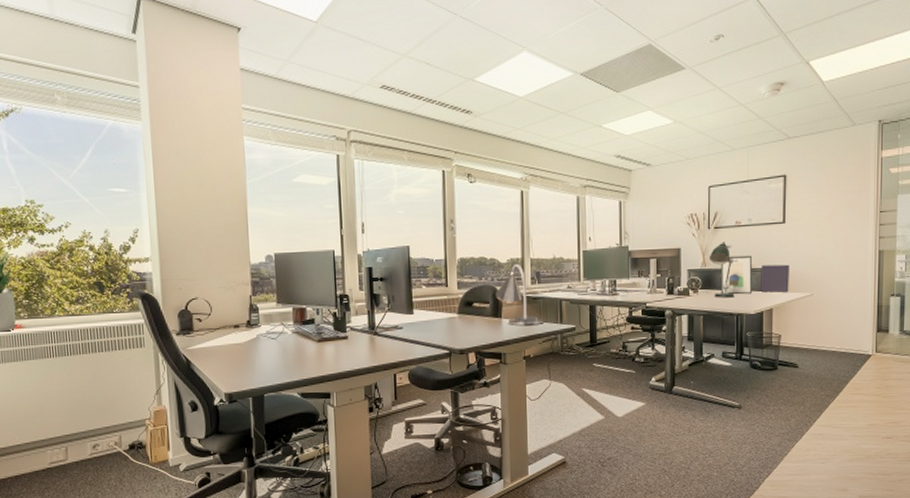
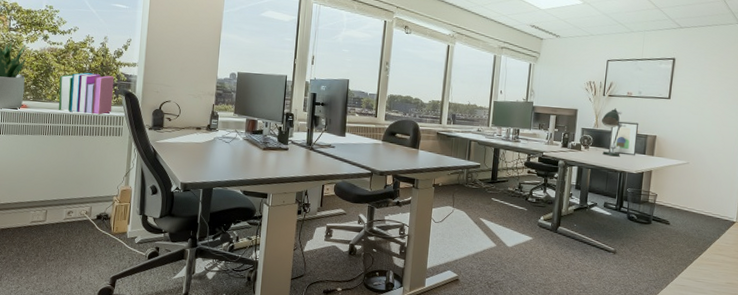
books: none [57,276,128,326] -> present [58,72,114,115]
table lamp: present [496,263,544,326] -> none [416,105,454,159]
binder: present [761,264,789,293] -> none [643,132,670,159]

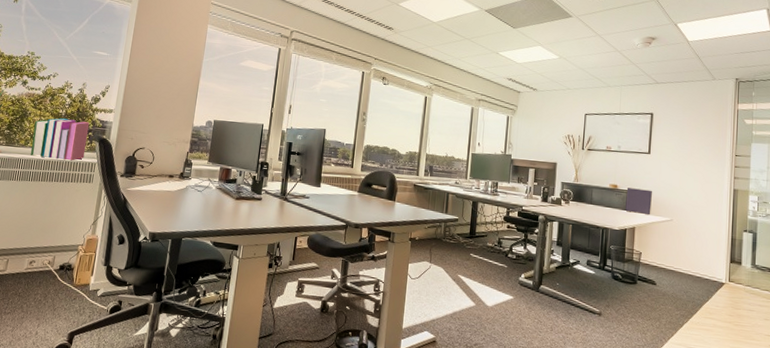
desk lamp: present [601,108,627,157] -> none [581,162,607,213]
picture frame: present [608,121,639,156] -> none [589,175,620,212]
binder: none [643,132,670,159] -> present [625,188,652,215]

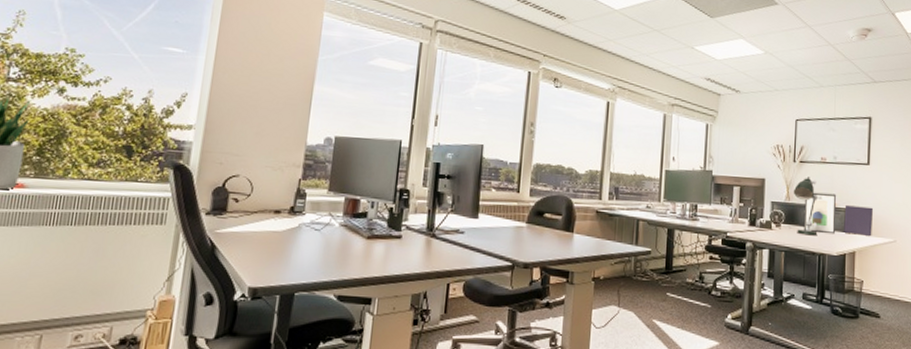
books: present [30,118,90,161] -> none [71,138,160,196]
desk lamp: none [581,162,607,213] -> present [793,177,823,236]
picture frame: none [589,175,620,212] -> present [803,192,837,235]

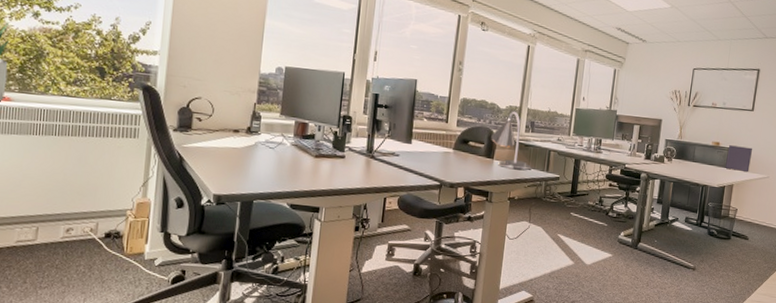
table lamp: none [569,176,618,245] -> present [491,111,532,170]
desk lamp: present [793,177,823,236] -> none [685,119,710,170]
picture frame: present [803,192,837,235] -> none [691,133,723,170]

